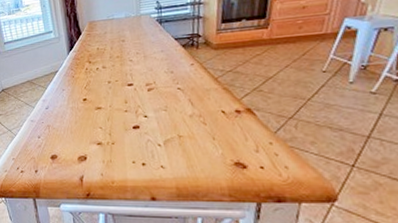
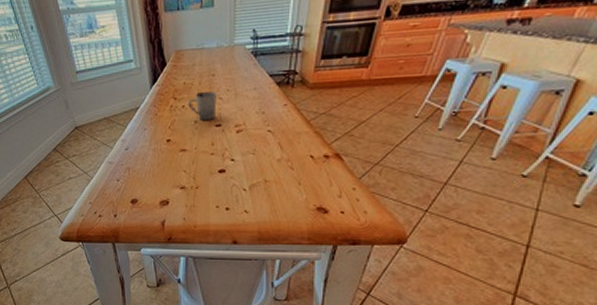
cup: none [101,54,128,81] -> present [188,91,217,120]

